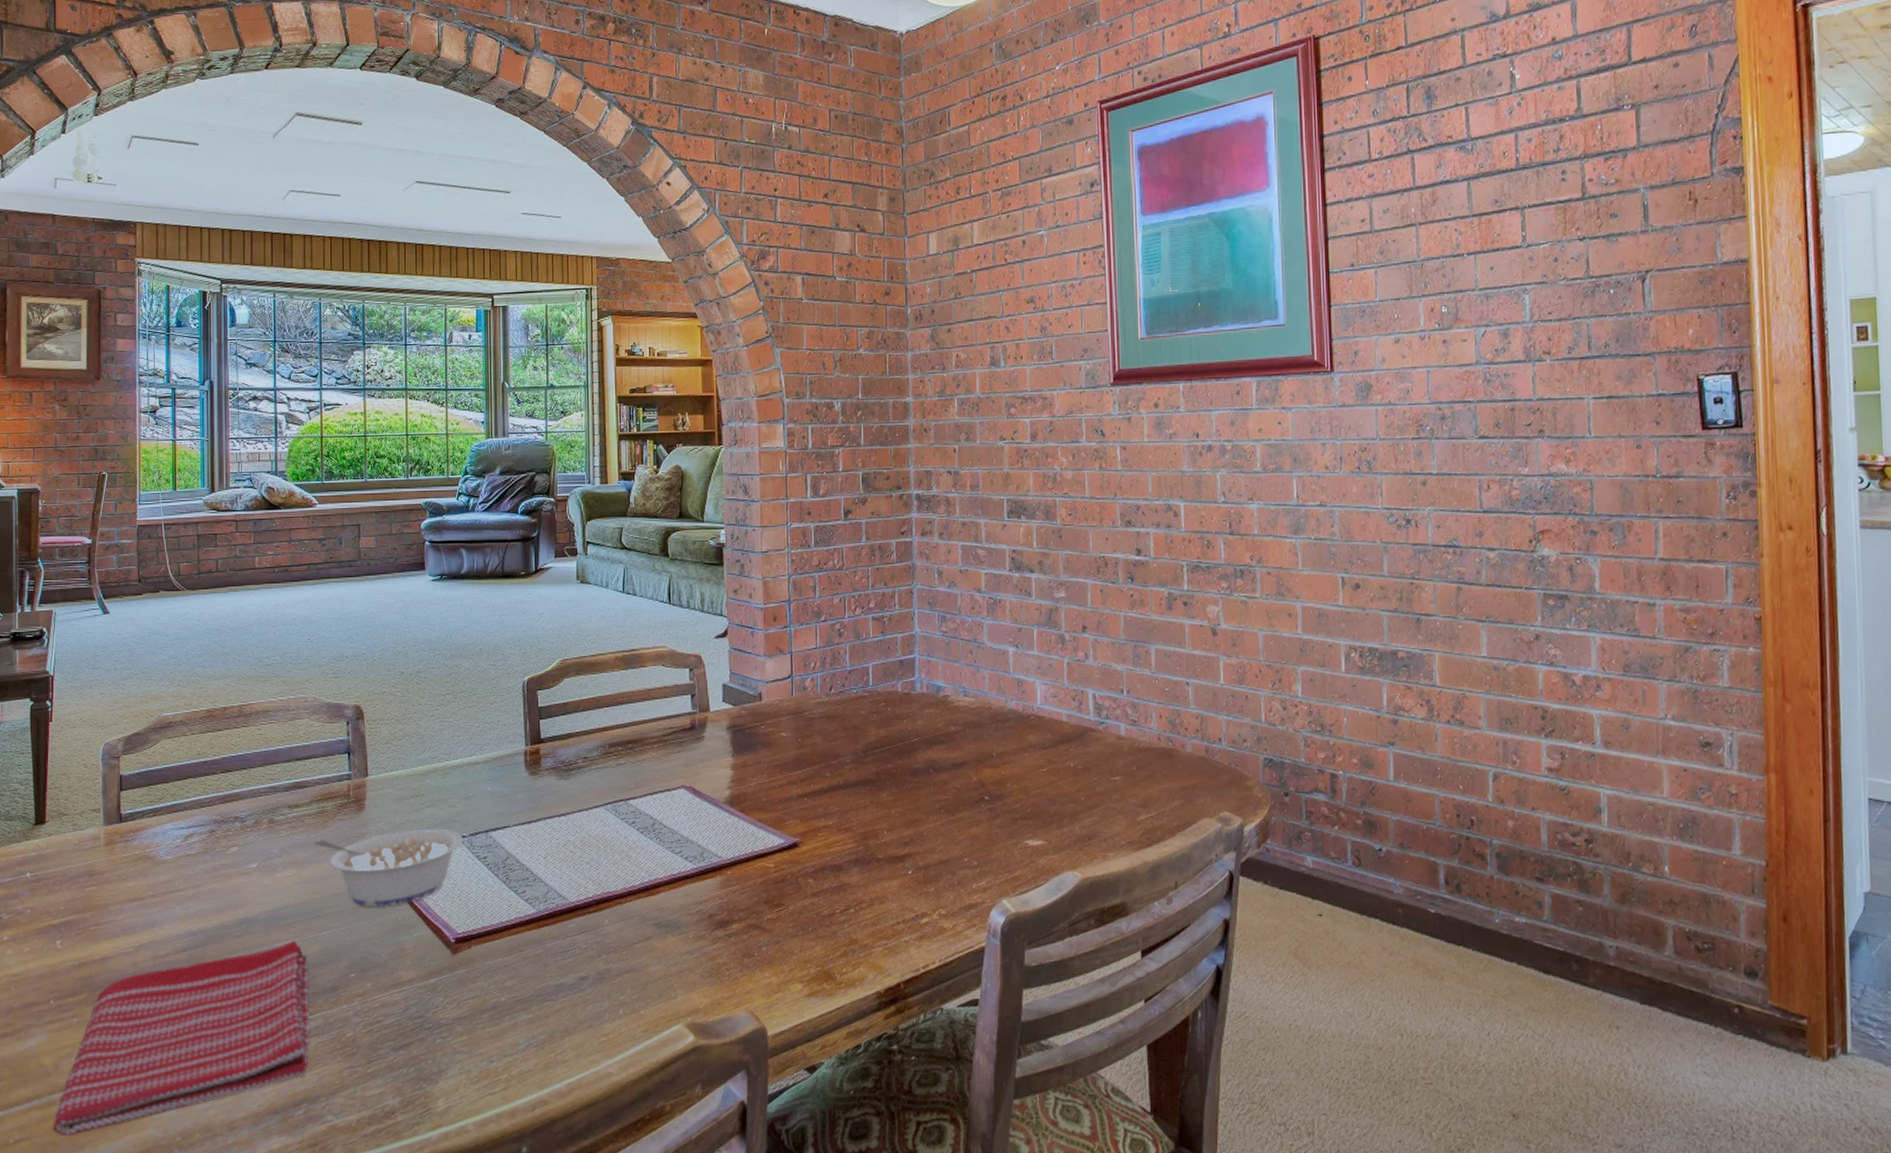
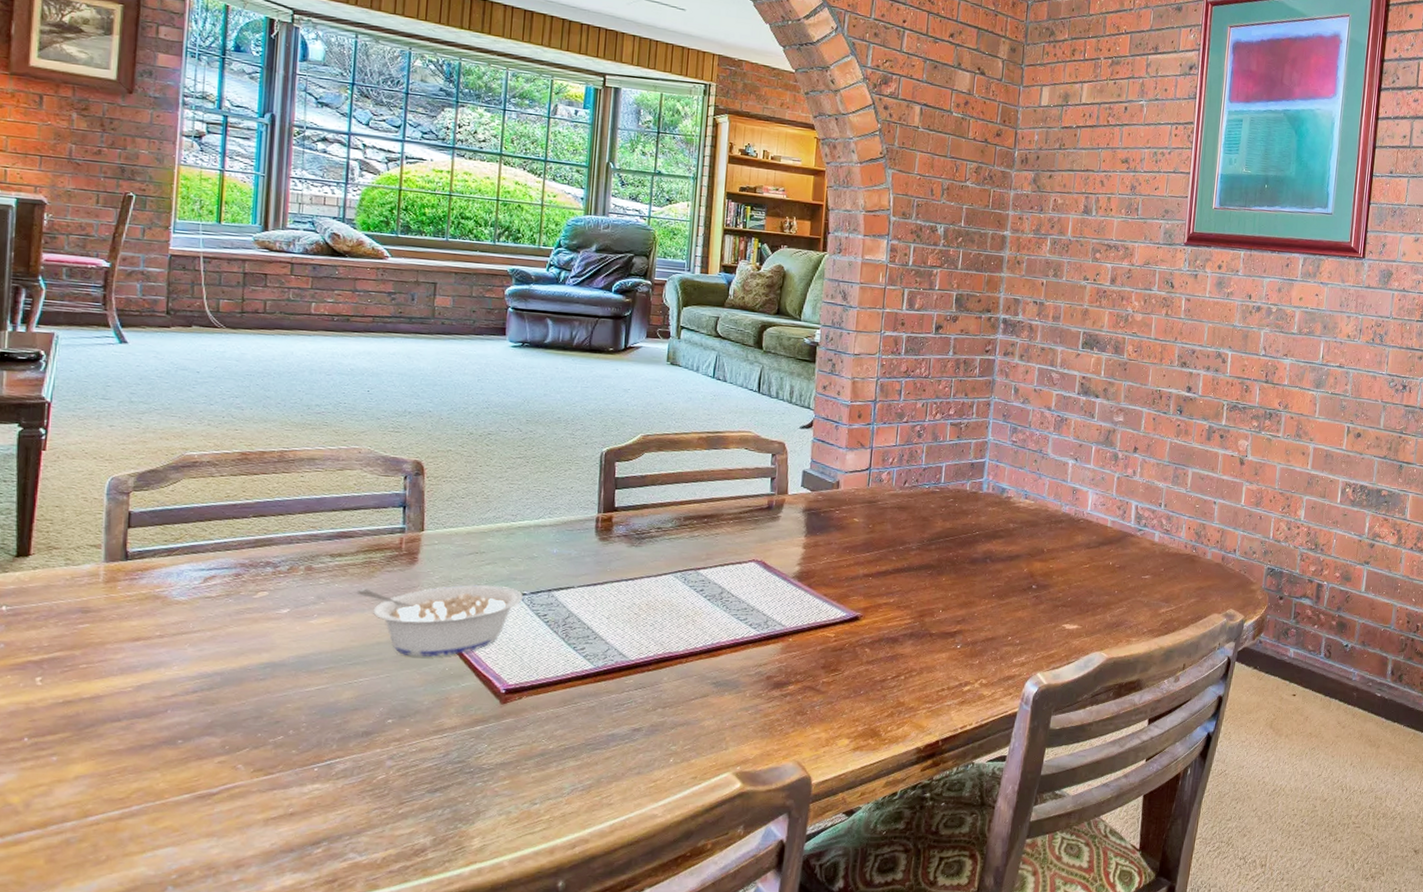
dish towel: present [53,941,310,1137] -> none [18,686,340,875]

